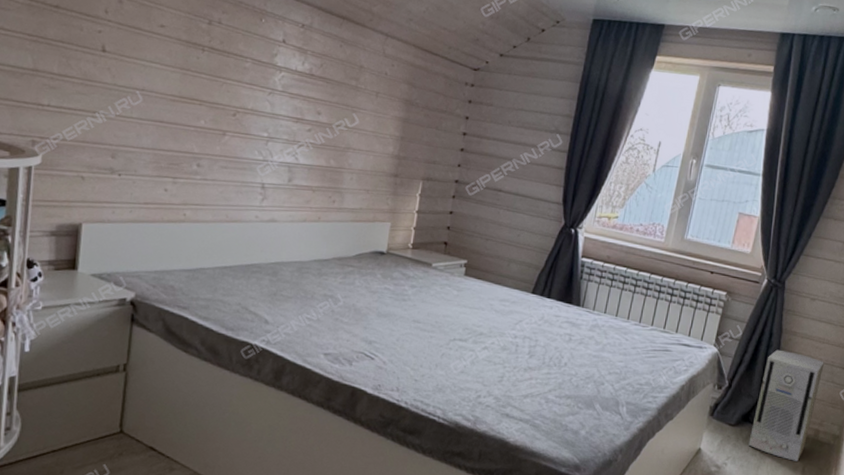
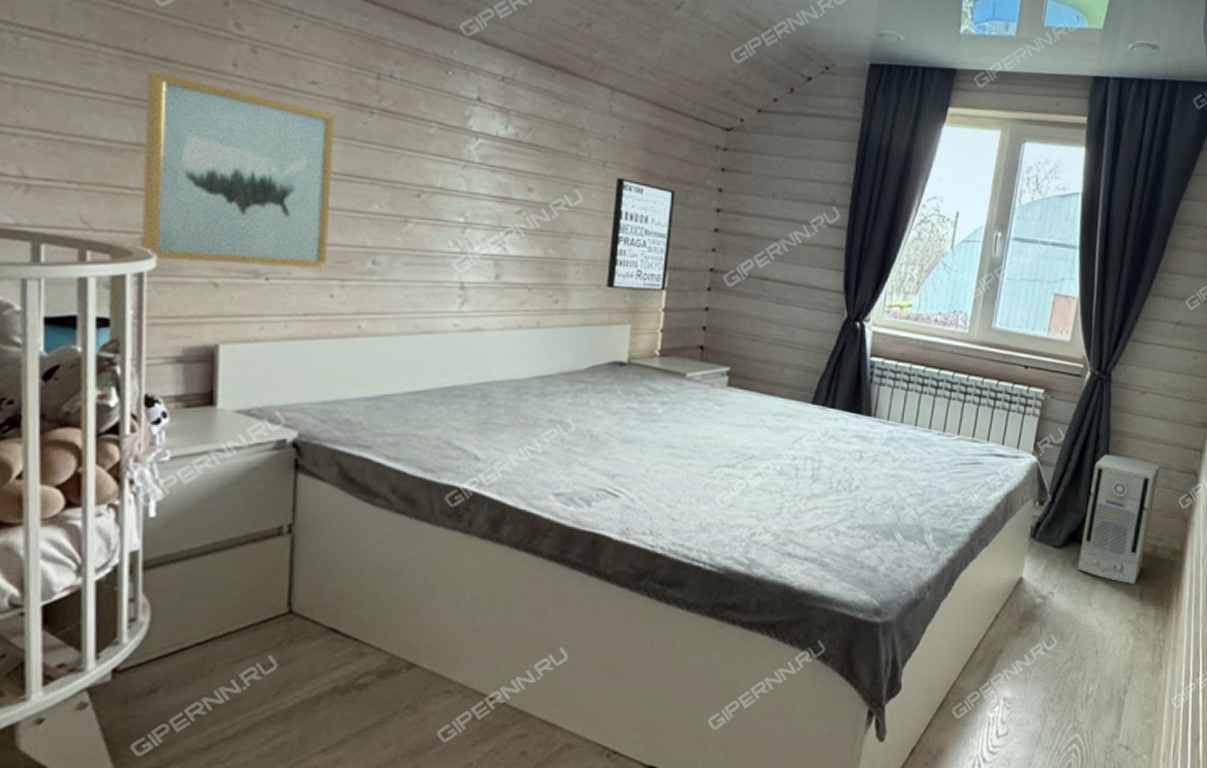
wall art: none [31,16,177,168] -> present [141,72,335,268]
wall art: none [373,105,432,197] -> present [607,178,676,291]

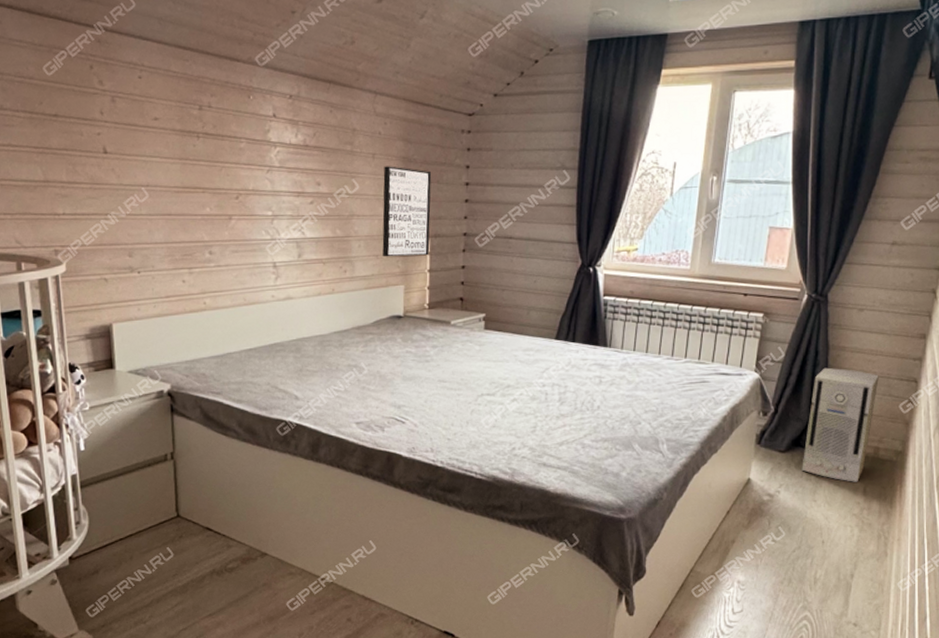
wall art: present [141,72,335,268] -> none [45,126,178,264]

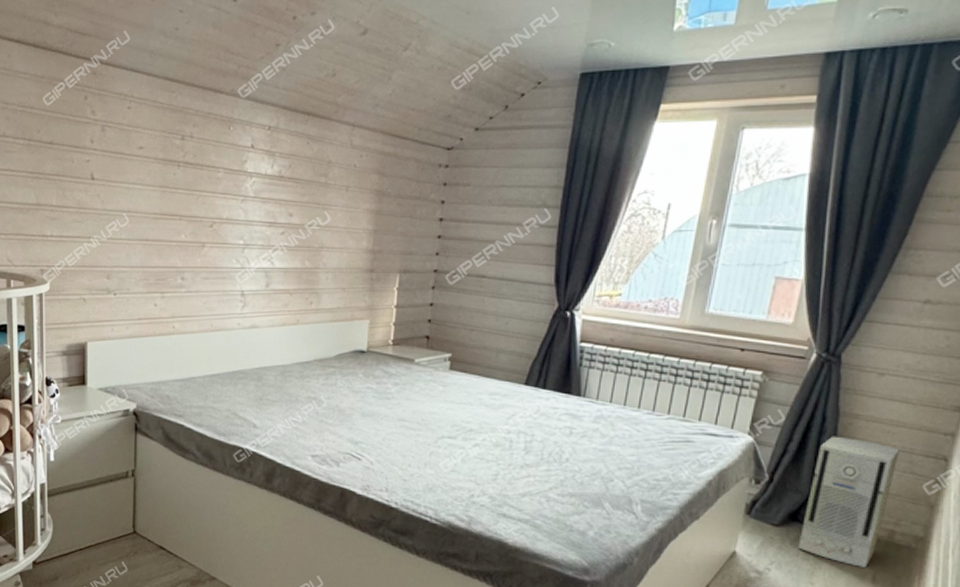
wall art: present [382,166,432,257] -> none [350,199,405,291]

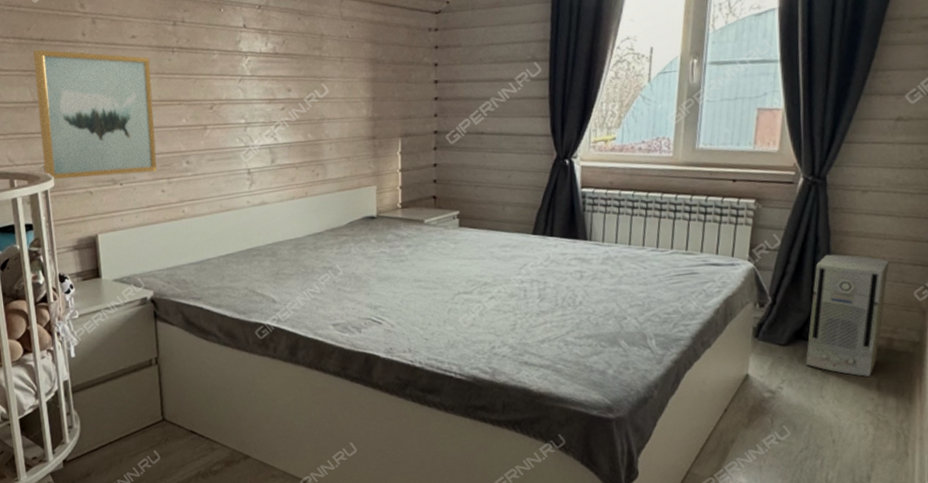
wall art: none [40,153,155,285] -> present [32,49,158,179]

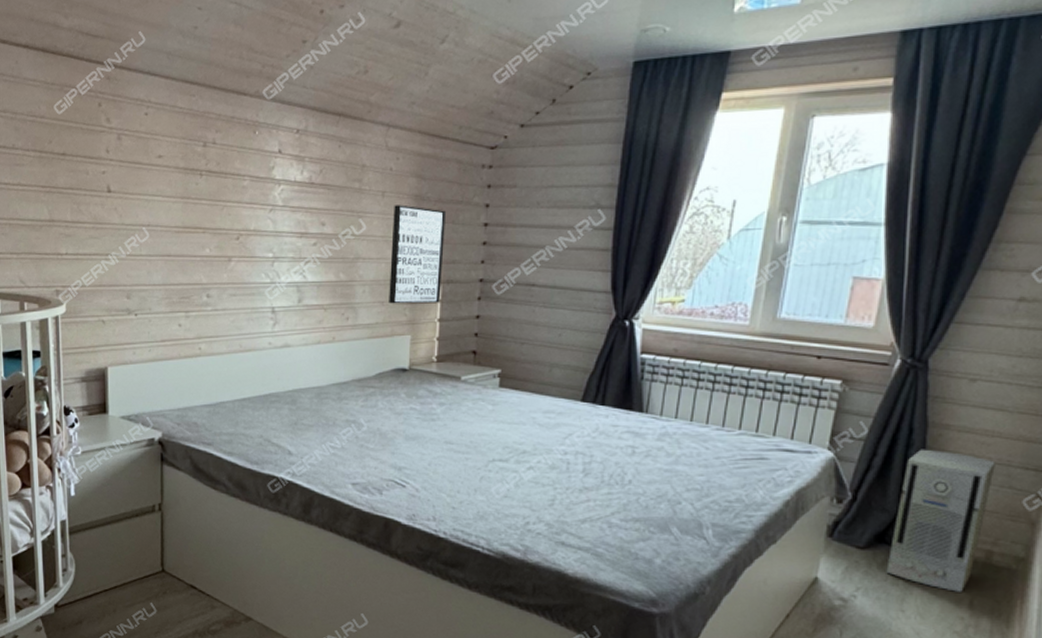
wall art: present [32,49,158,179] -> none [53,165,176,305]
wall art: none [352,68,401,159] -> present [389,204,447,304]

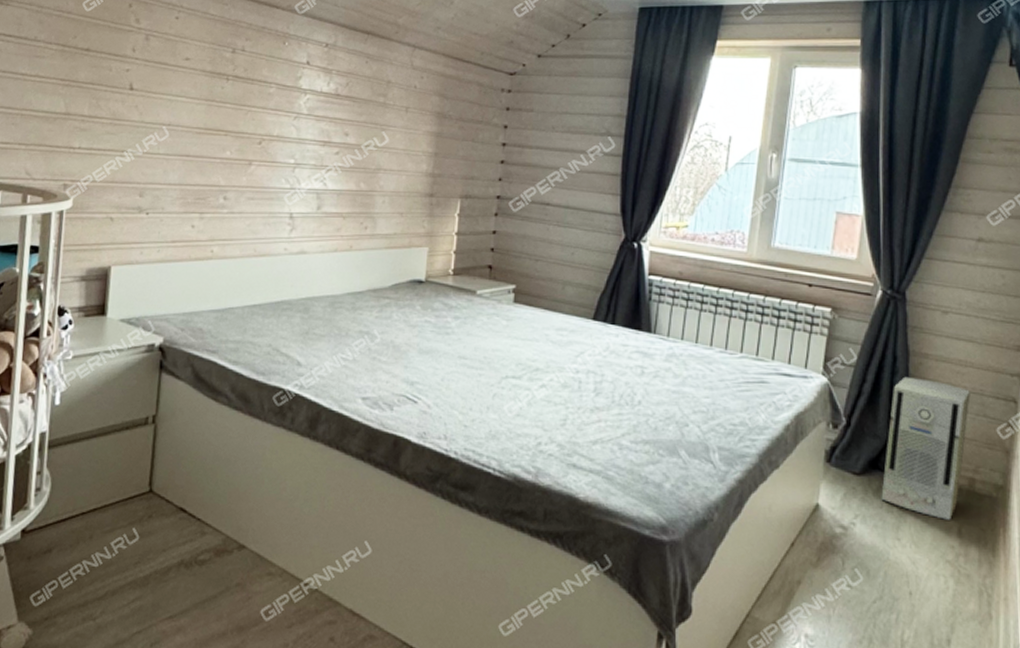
wall art: present [389,204,447,304] -> none [408,120,467,217]

